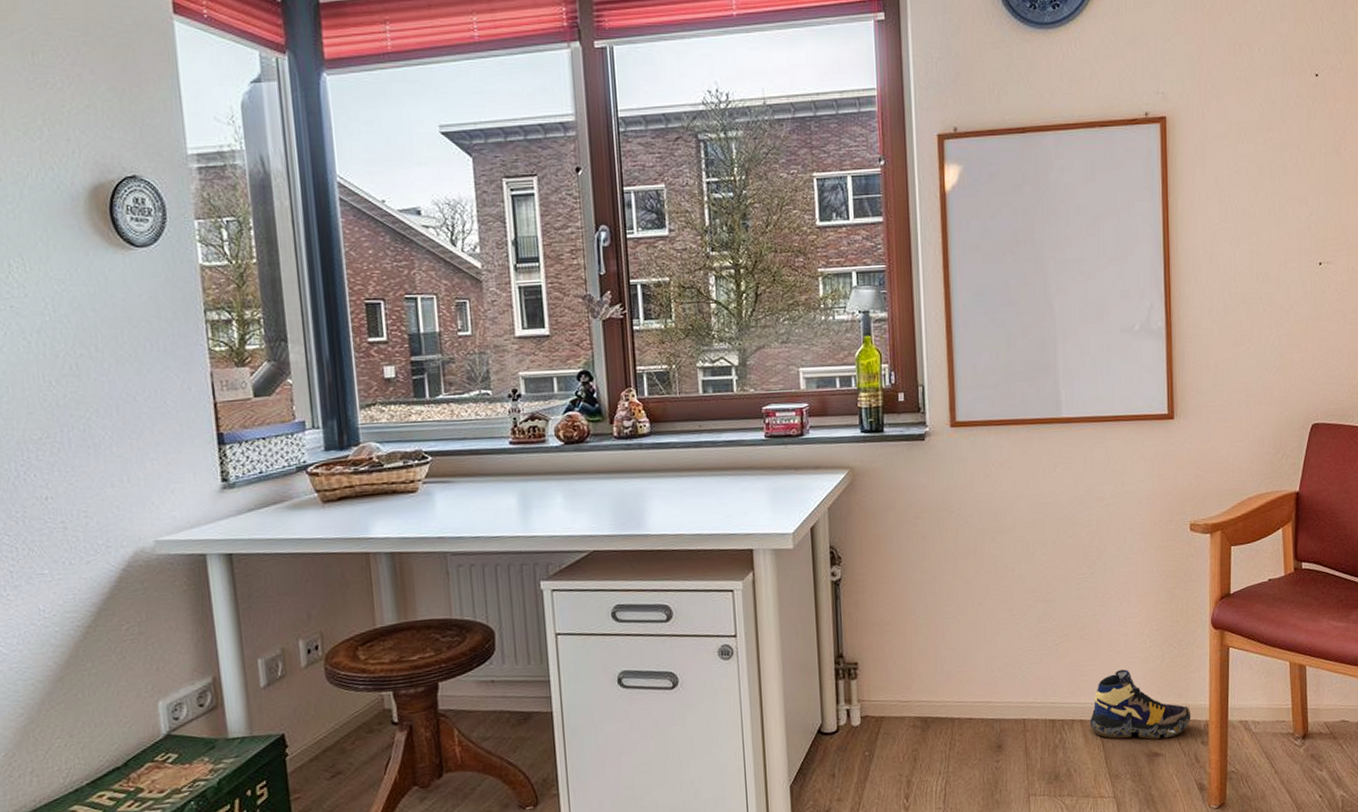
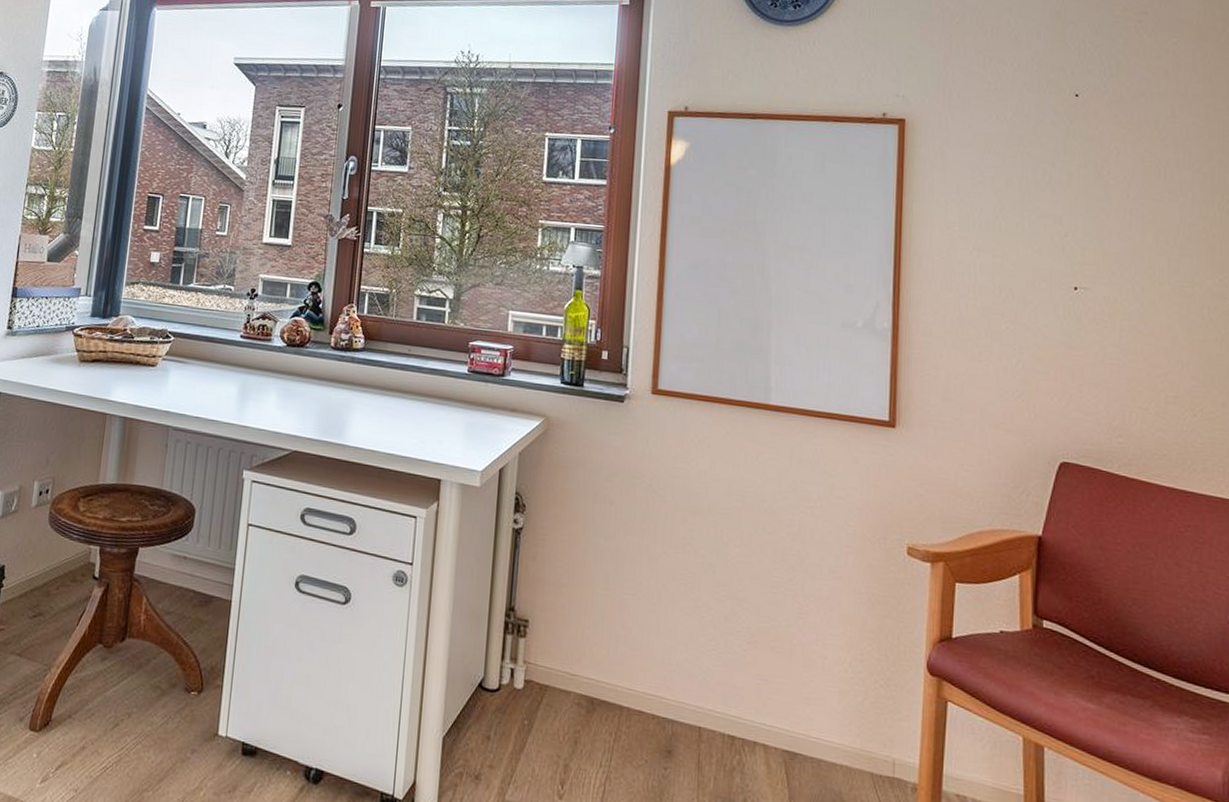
shoe: present [1090,669,1191,740] -> none [775,696,897,794]

